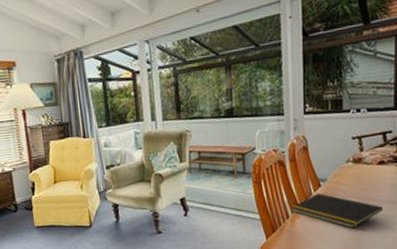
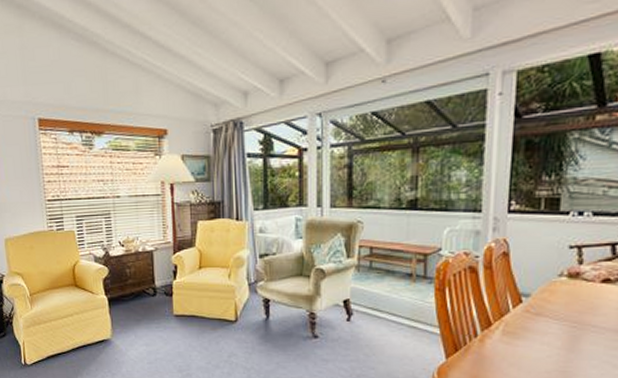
notepad: present [290,193,383,229] -> none [480,310,603,359]

